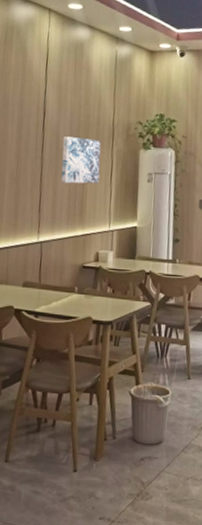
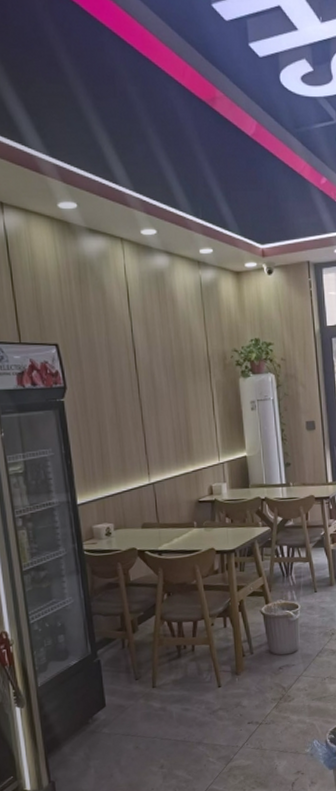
wall art: present [61,136,101,184] -> none [158,373,202,422]

